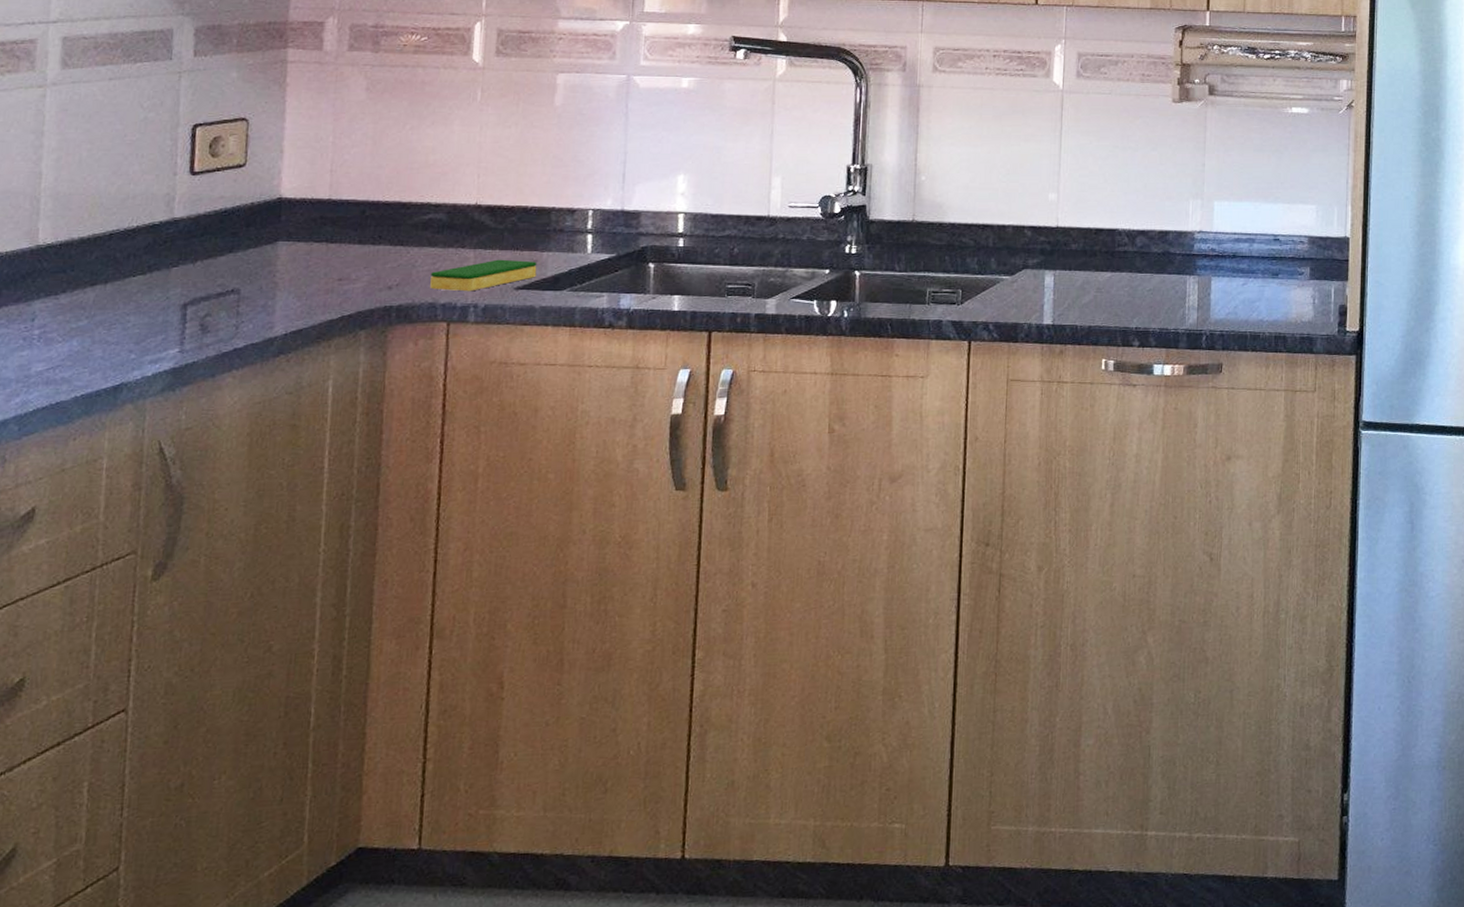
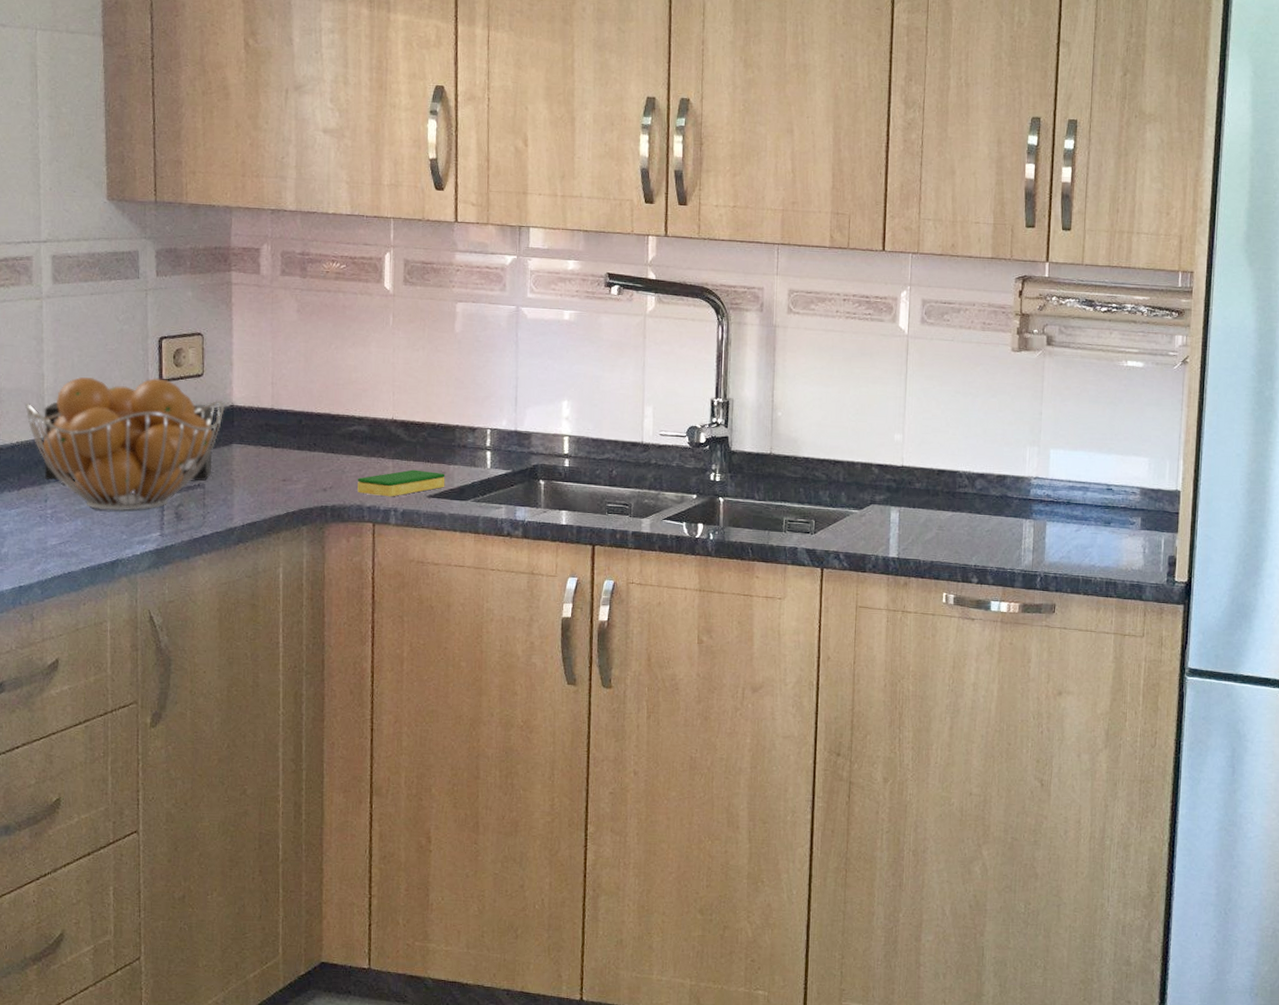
fruit basket: none [13,170,271,327] -> present [24,377,225,511]
speaker: none [33,199,255,296] -> present [44,402,213,481]

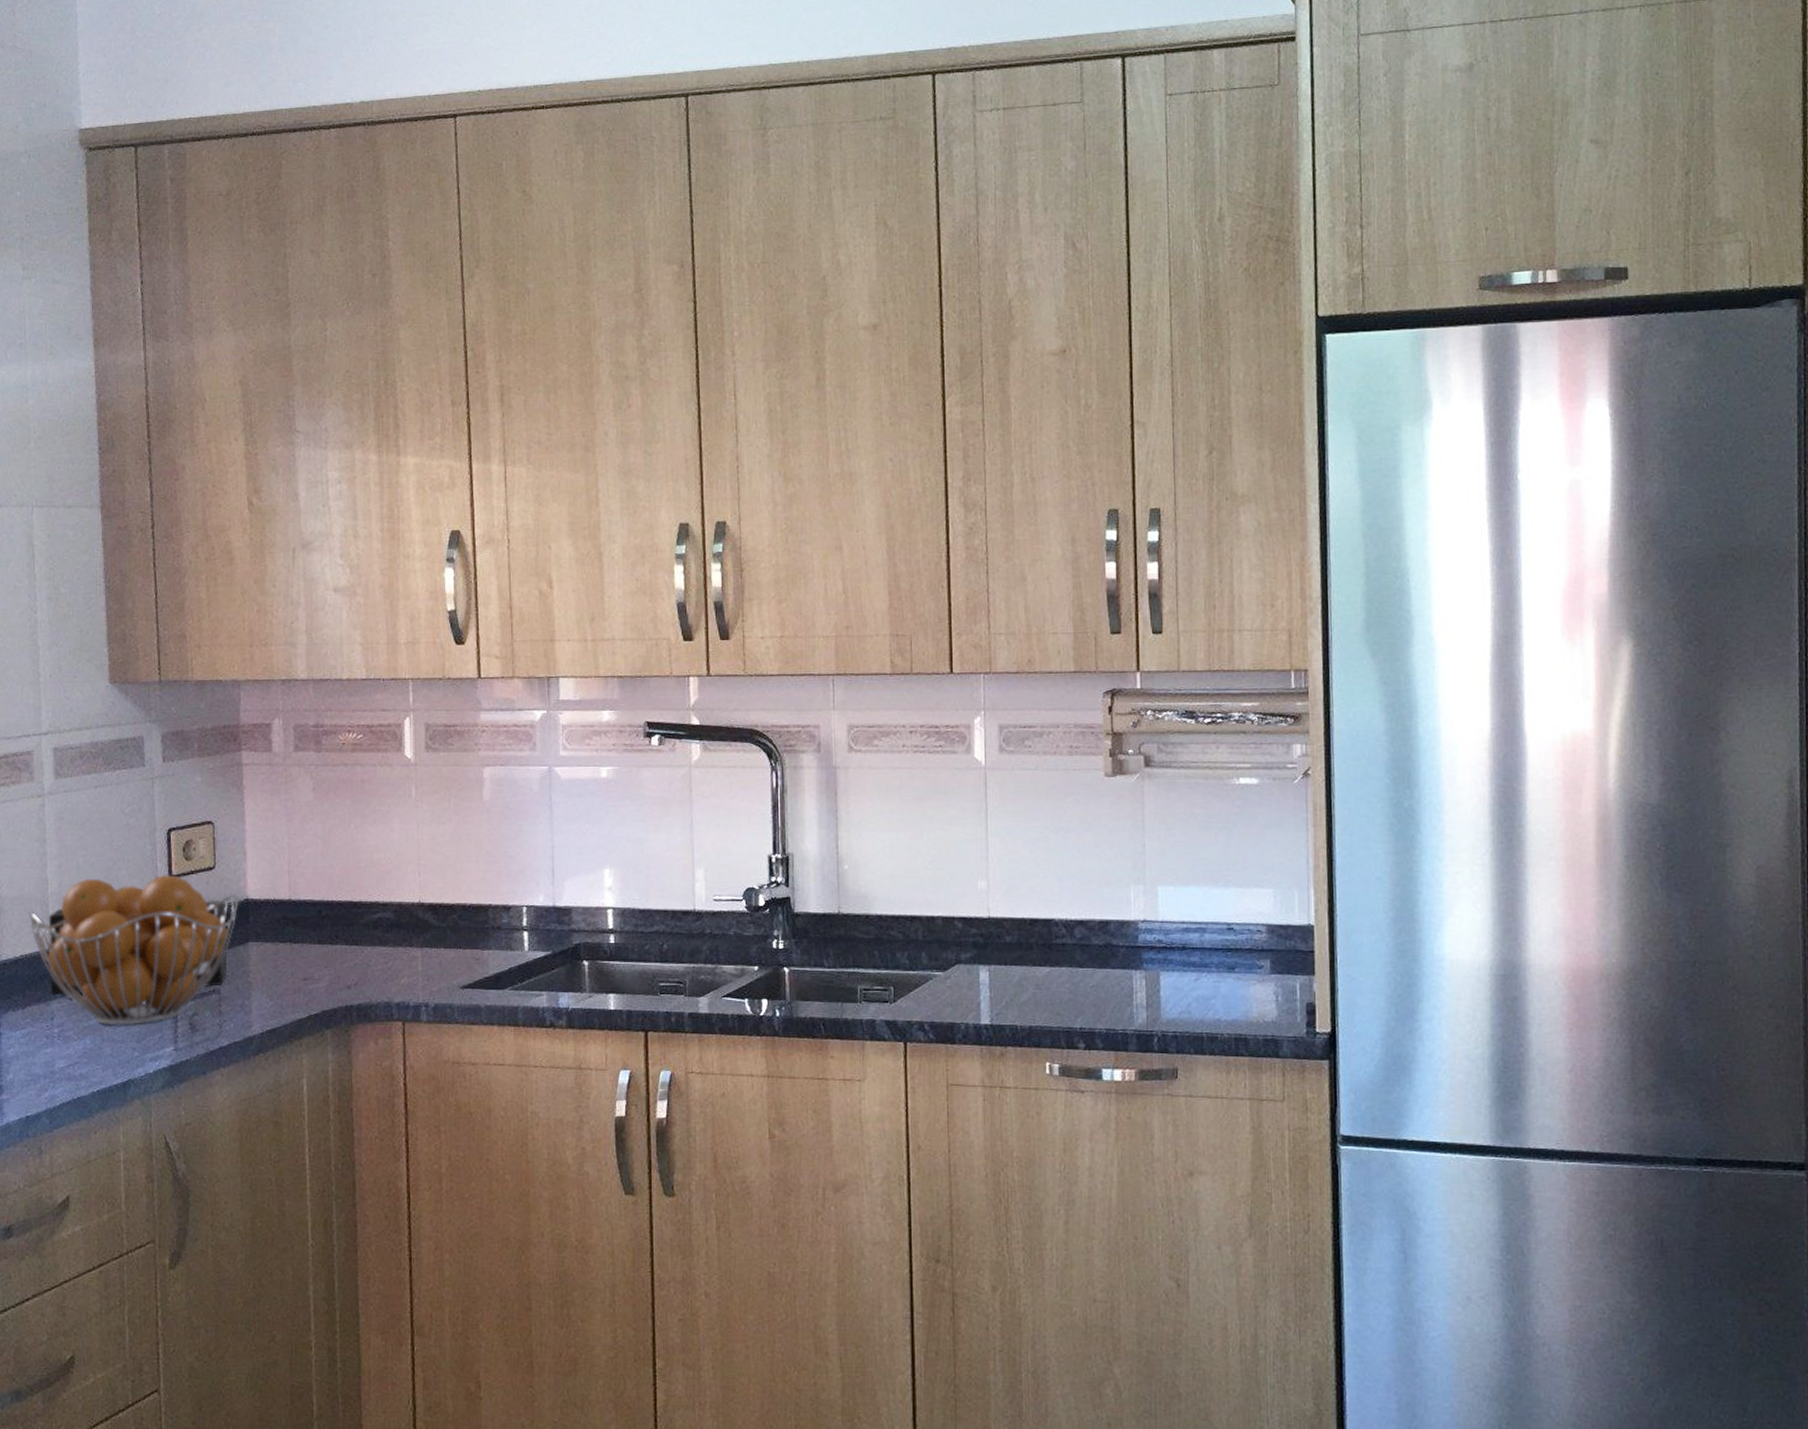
dish sponge: present [357,469,445,497] -> none [384,958,480,991]

